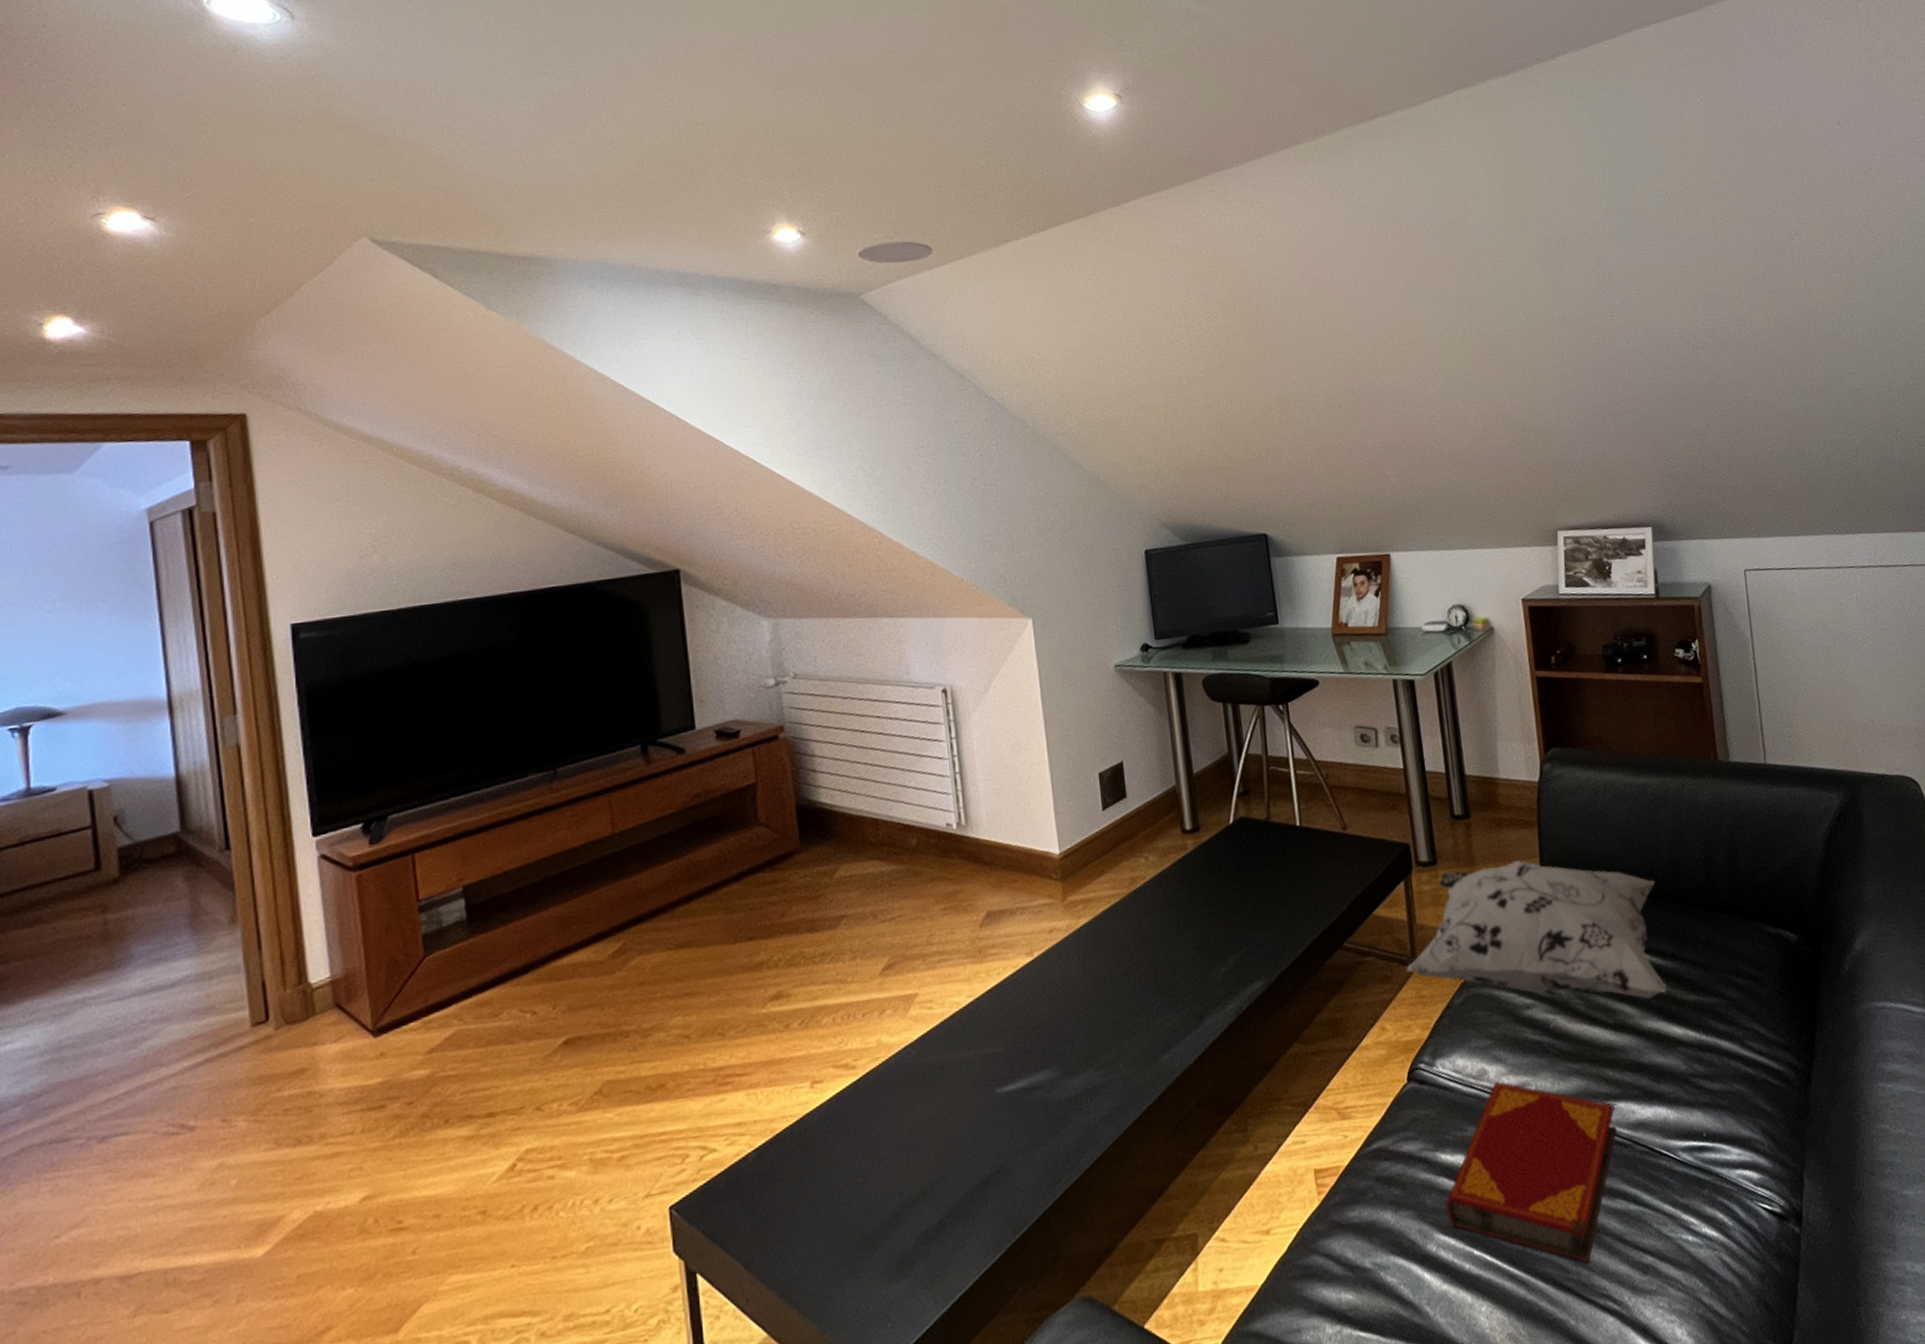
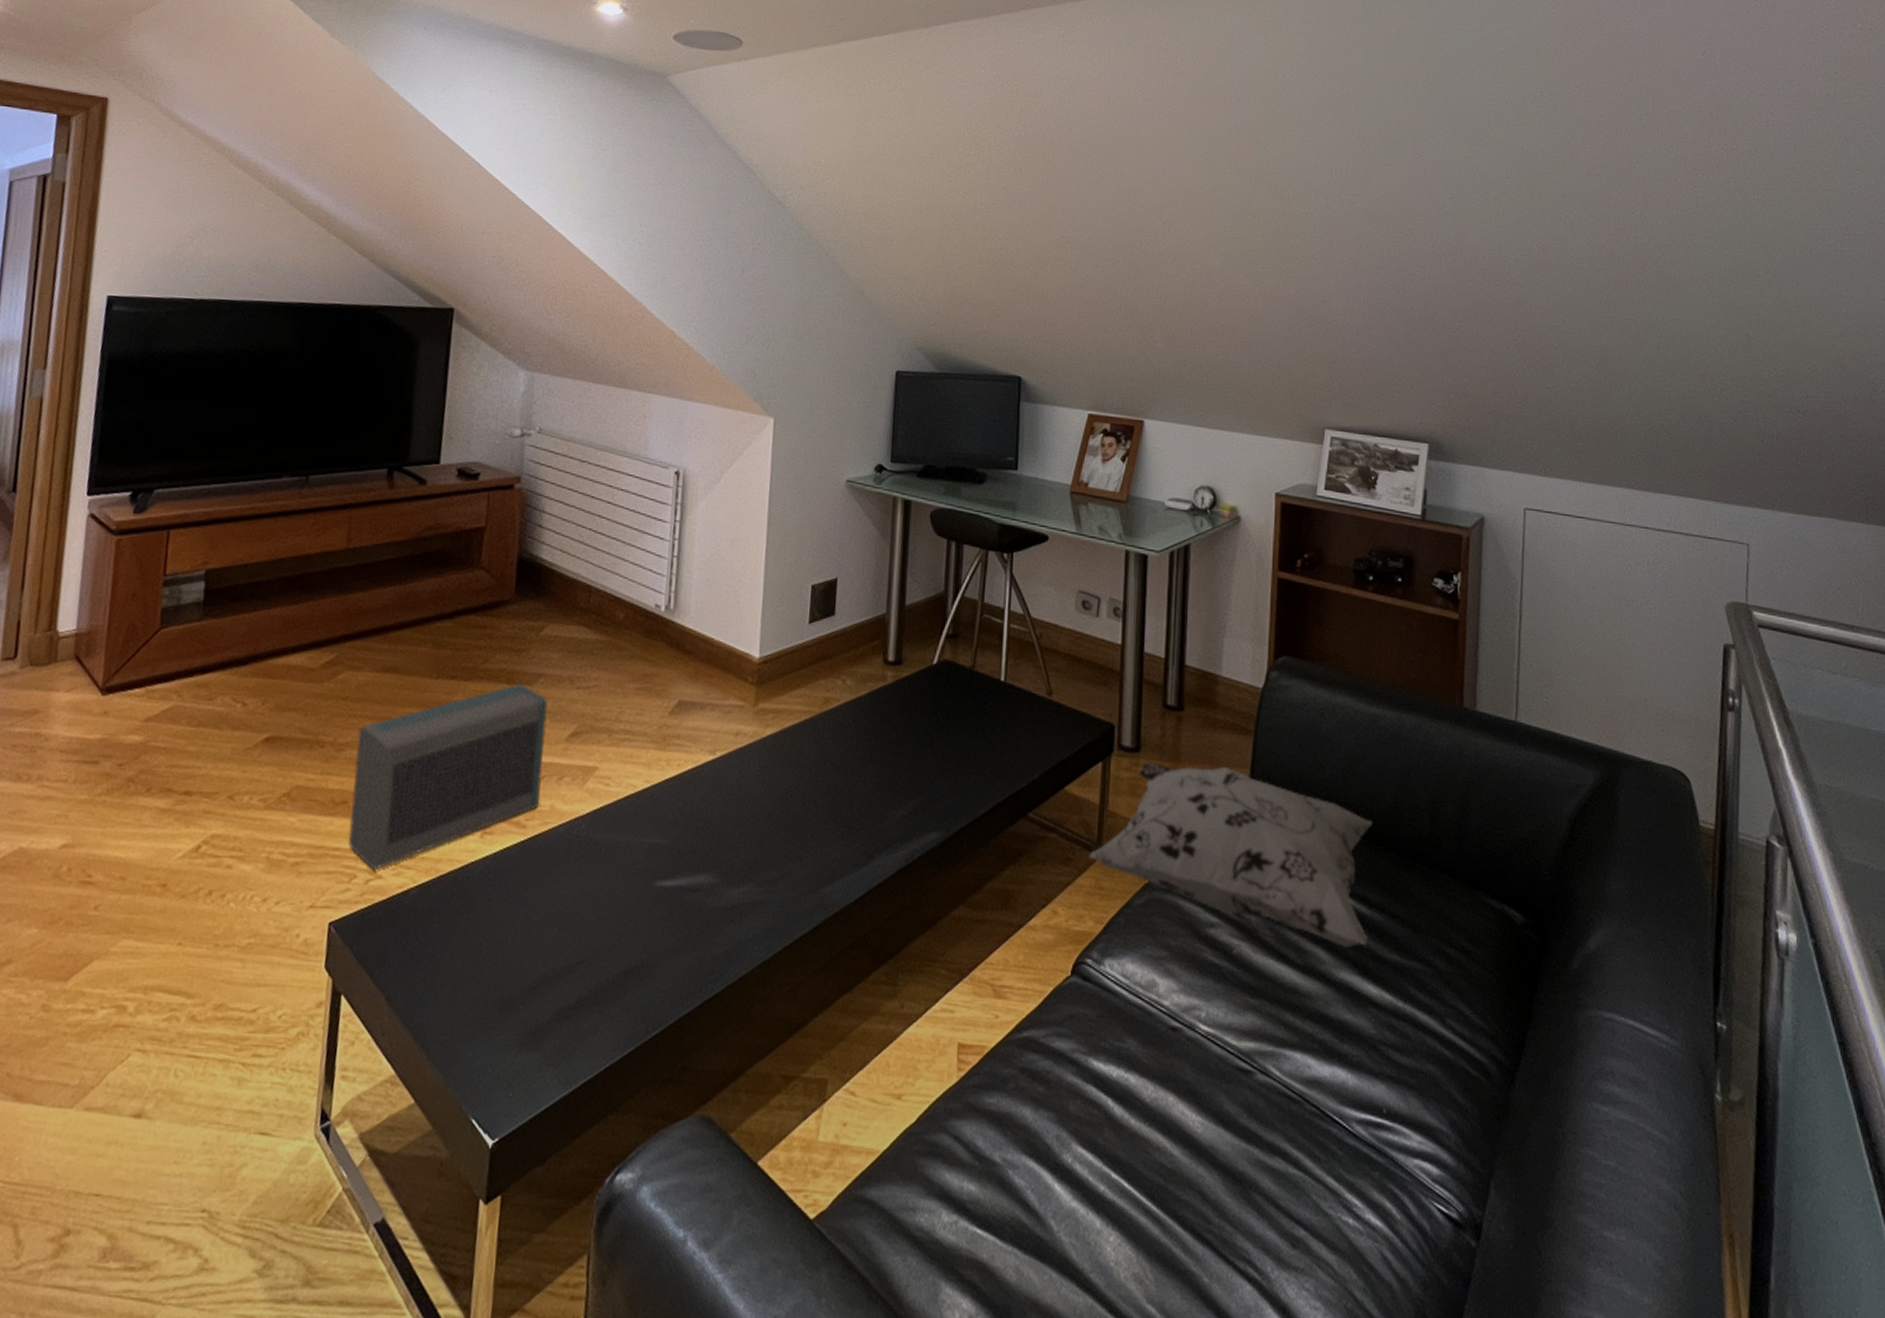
air purifier: none [662,929,866,1145] -> present [348,683,548,870]
hardback book: present [1446,1081,1617,1263] -> none [1089,996,1289,1219]

